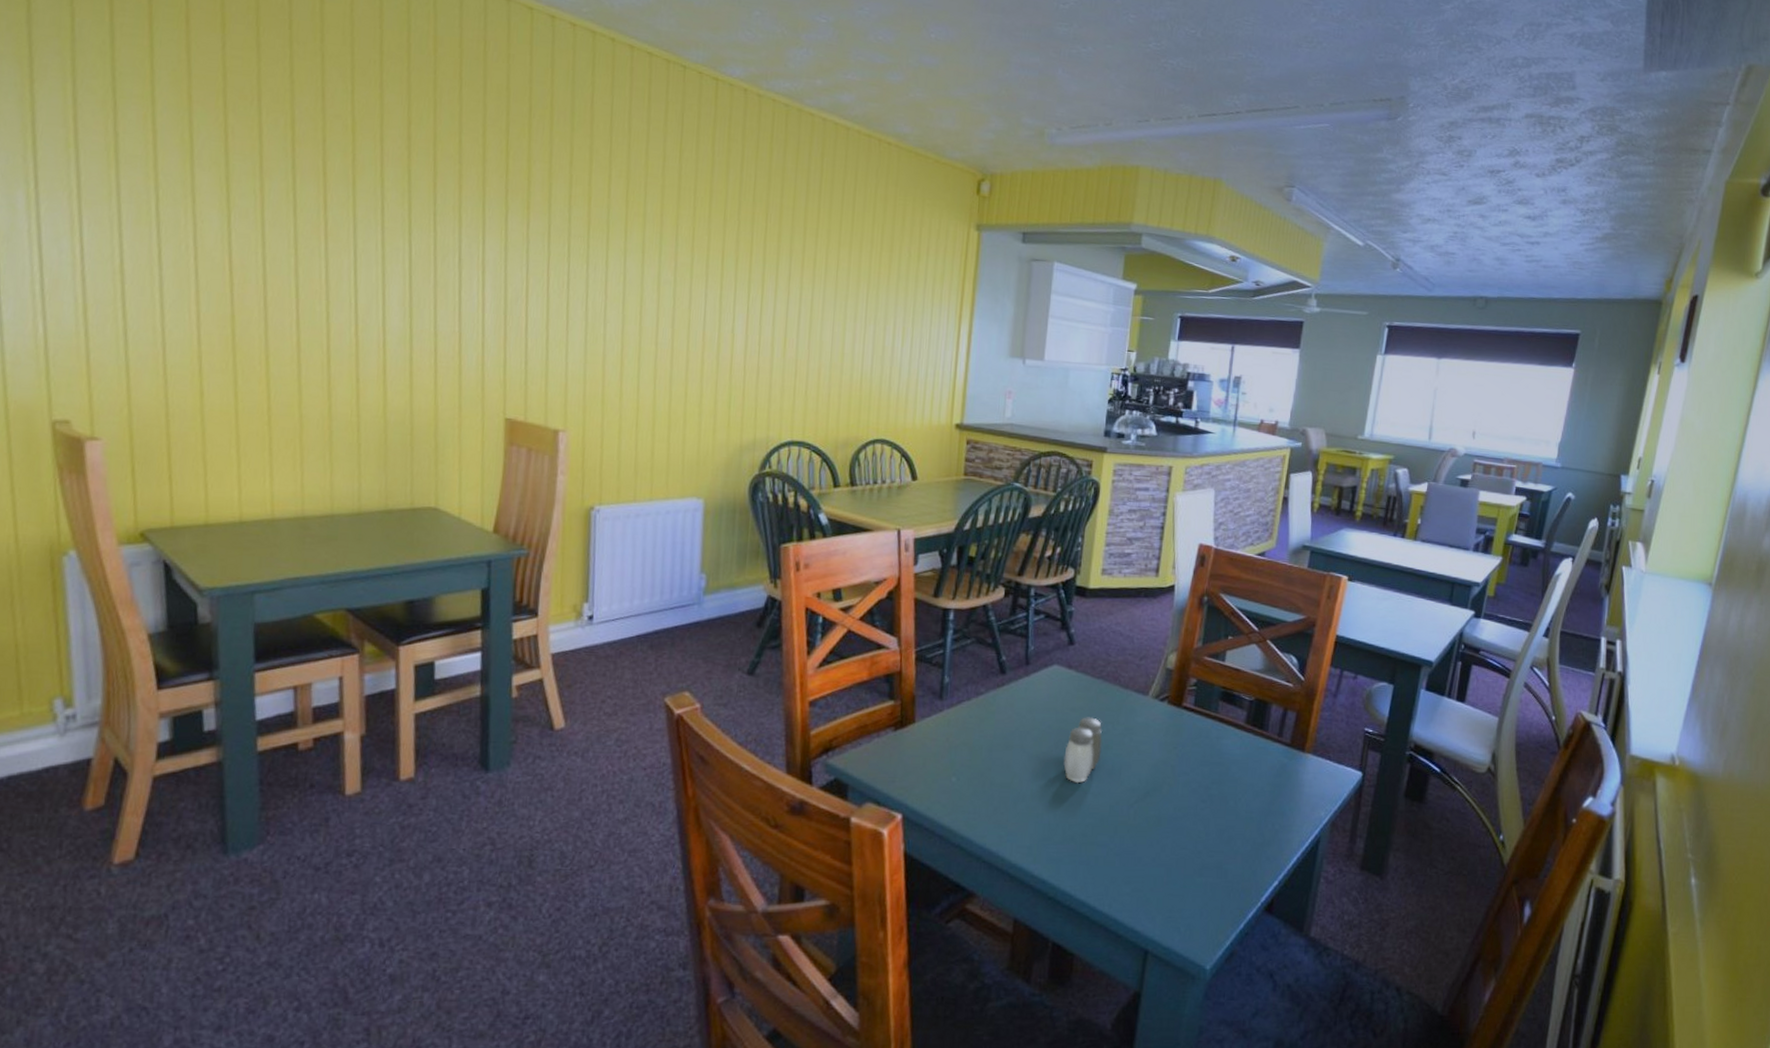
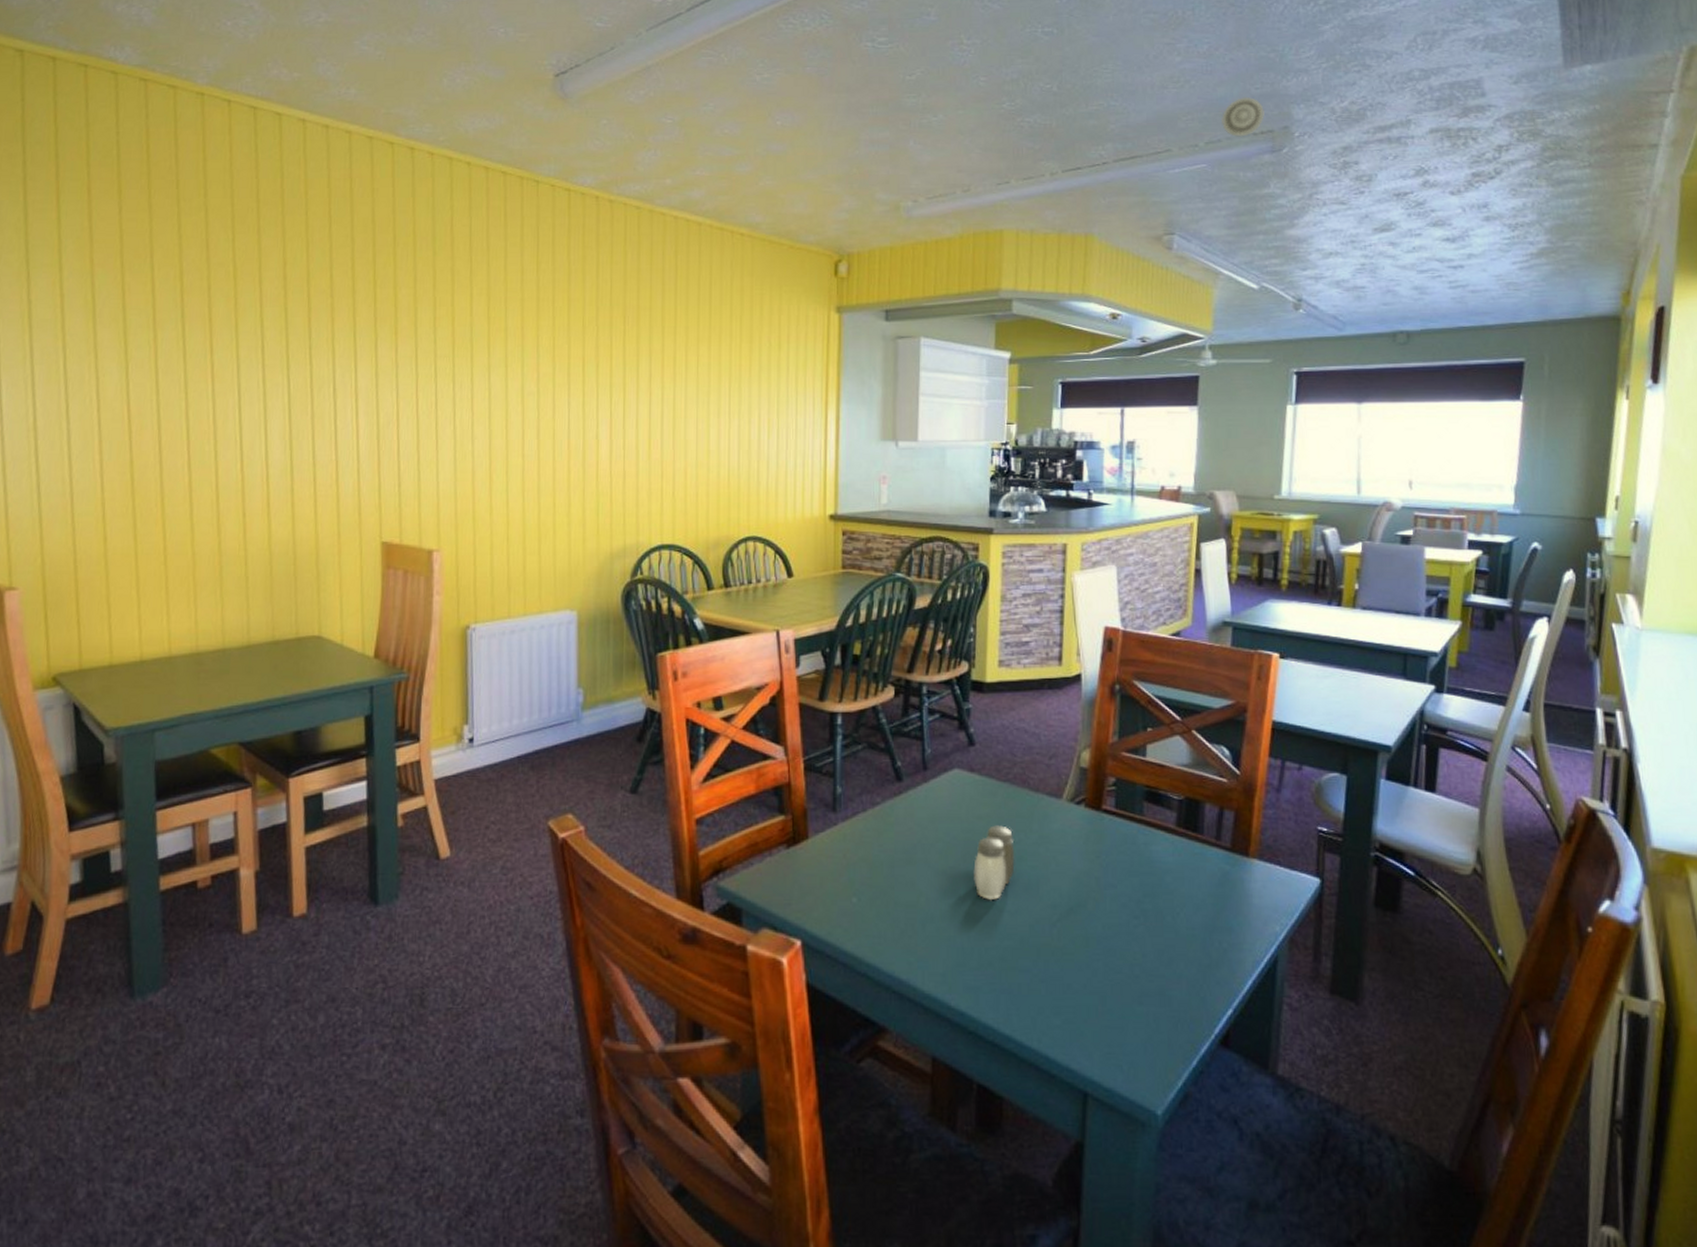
smoke detector: none [1347,63,1385,102] -> present [1222,96,1265,137]

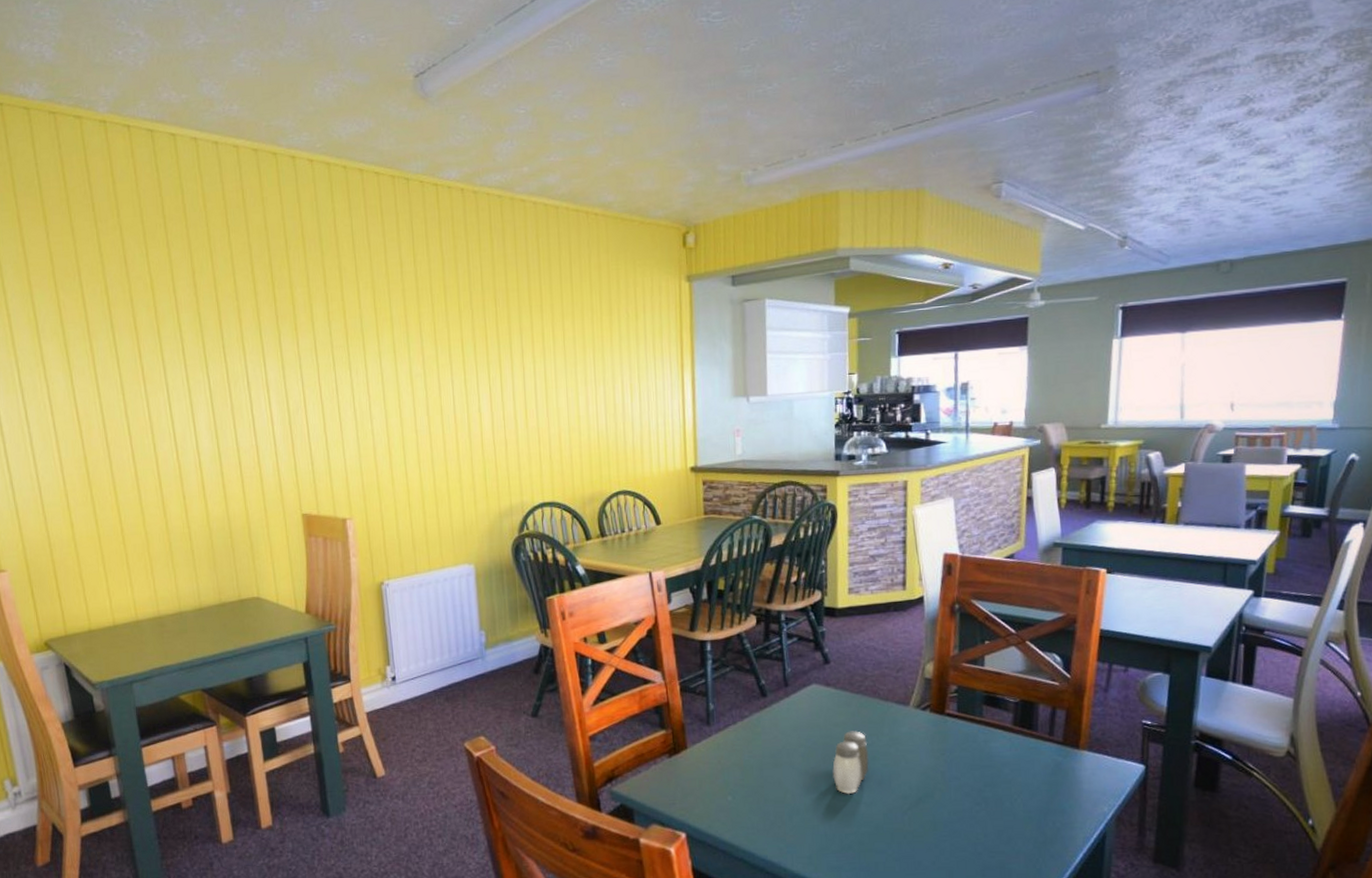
smoke detector: present [1222,96,1265,137] -> none [1047,39,1090,81]

